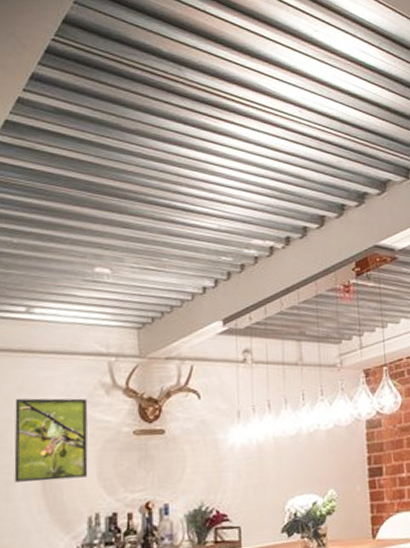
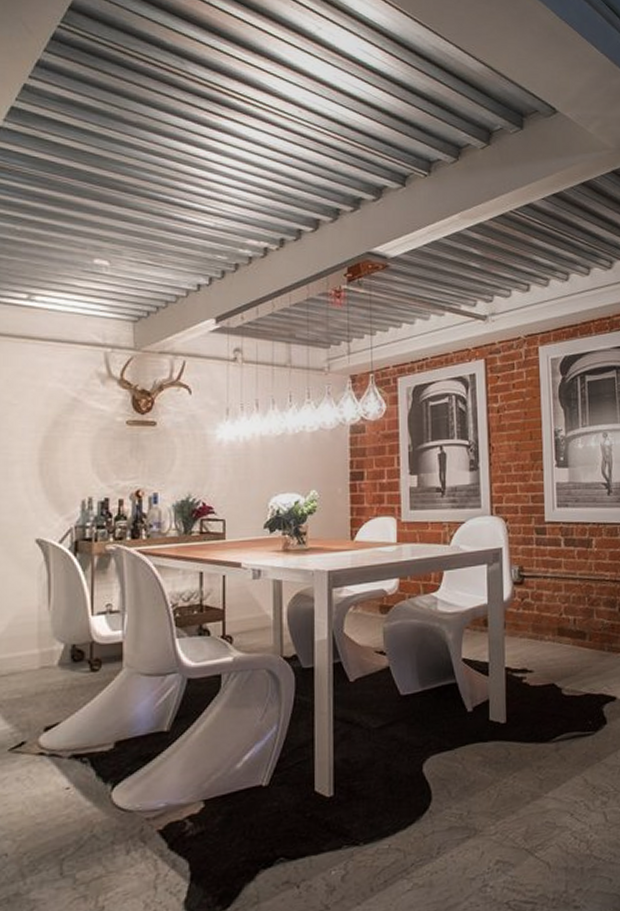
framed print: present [14,398,88,482] -> none [13,383,84,464]

